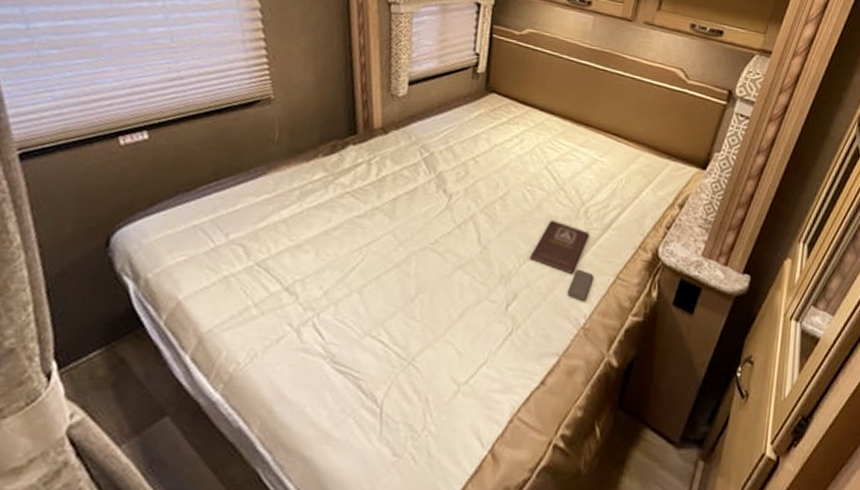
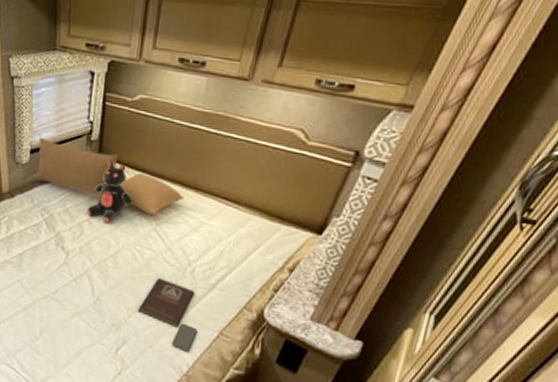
pillow: none [413,67,506,133] -> present [35,137,118,197]
stuffed animal: none [472,95,523,161] -> present [86,161,133,223]
pillow: none [508,108,576,152] -> present [120,173,184,215]

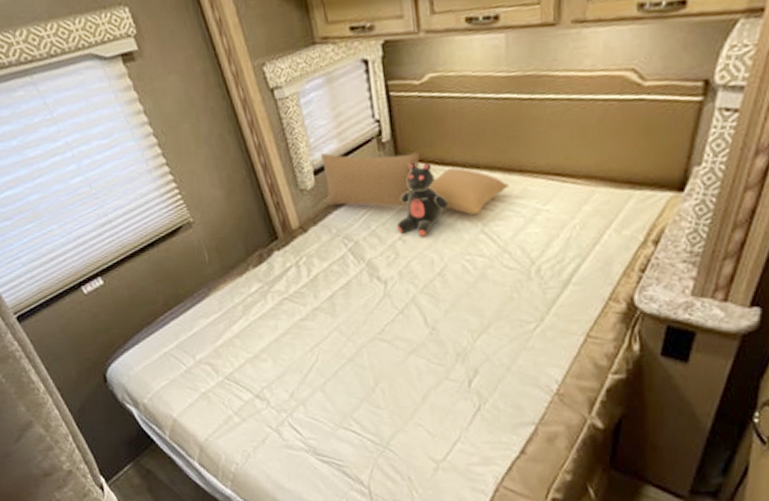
book: present [137,277,195,327] -> none [483,286,547,341]
smartphone: present [172,322,198,352] -> none [532,333,560,366]

